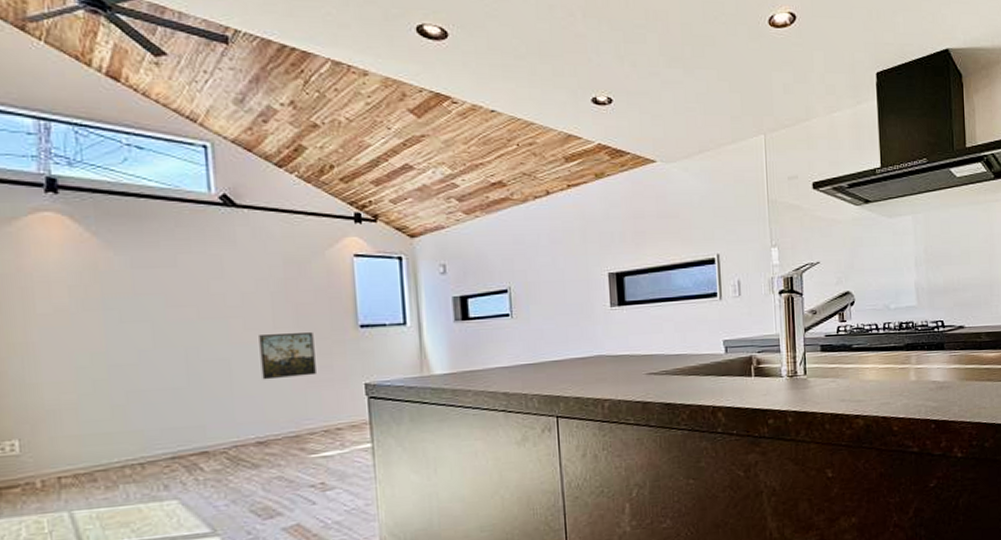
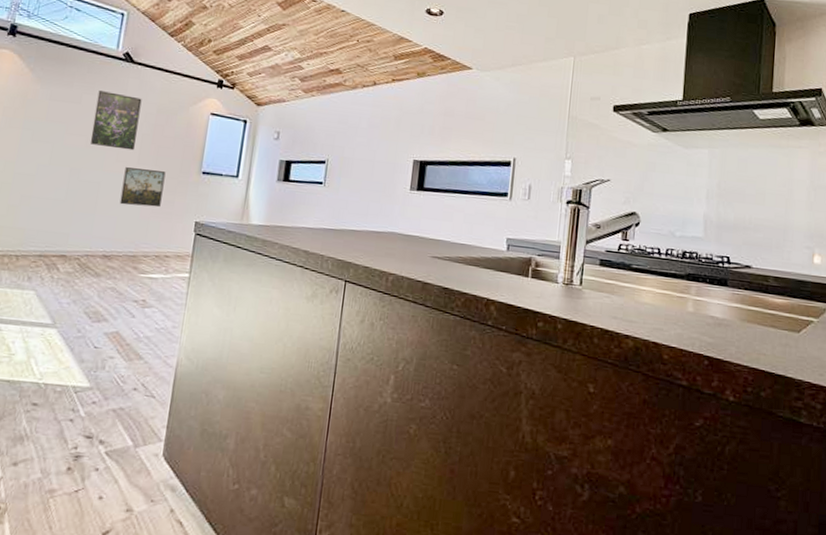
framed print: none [197,247,264,315] -> present [90,91,142,151]

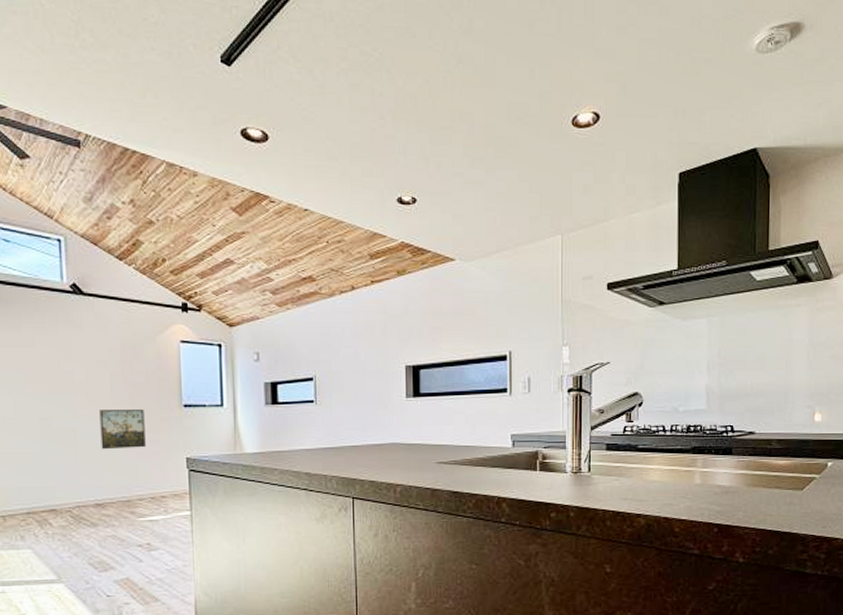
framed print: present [90,91,142,151] -> none [51,330,104,391]

